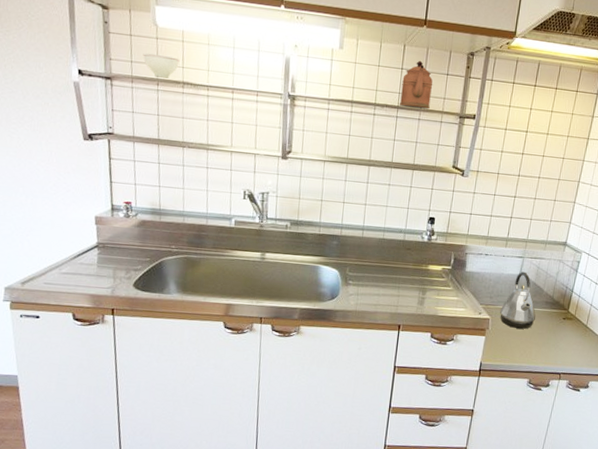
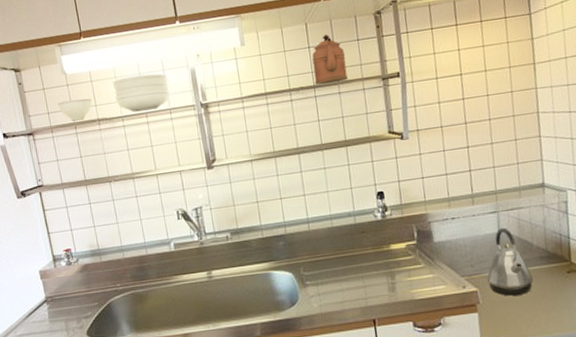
bowl: none [204,47,262,88] -> present [112,73,170,112]

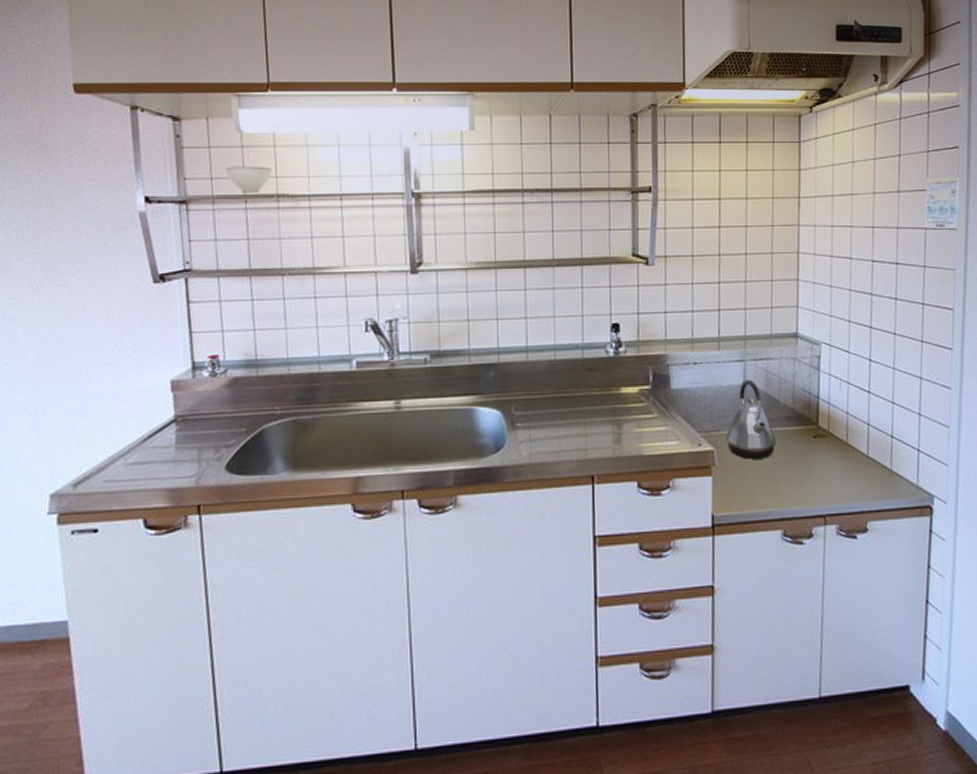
bowl: present [112,73,170,112] -> none [301,147,374,192]
coffeepot: present [312,34,348,85] -> none [552,130,592,189]

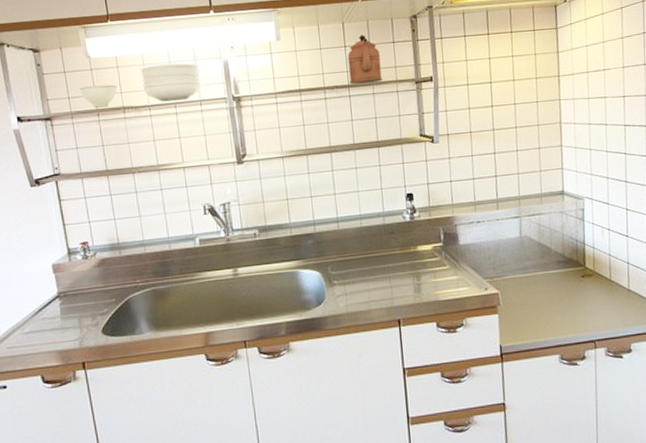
bowl: none [301,147,374,192] -> present [139,63,201,102]
coffeepot: none [552,130,592,189] -> present [347,34,382,85]
kettle: present [725,379,777,459] -> none [508,232,551,299]

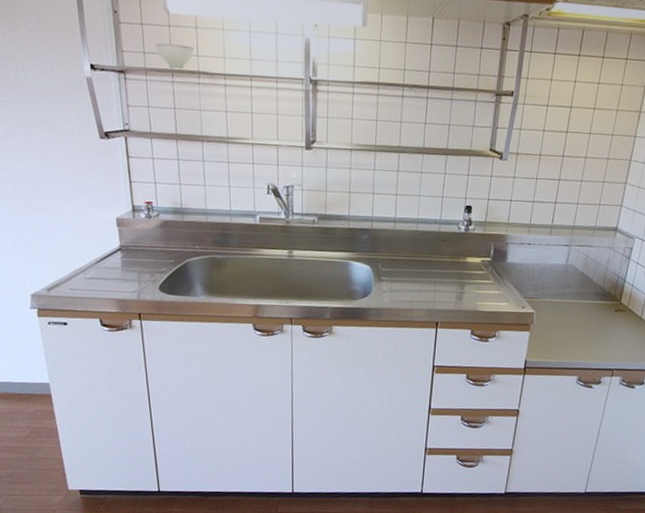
bowl: present [139,63,201,102] -> none [219,31,280,74]
coffeepot: present [347,34,382,85] -> none [429,34,466,88]

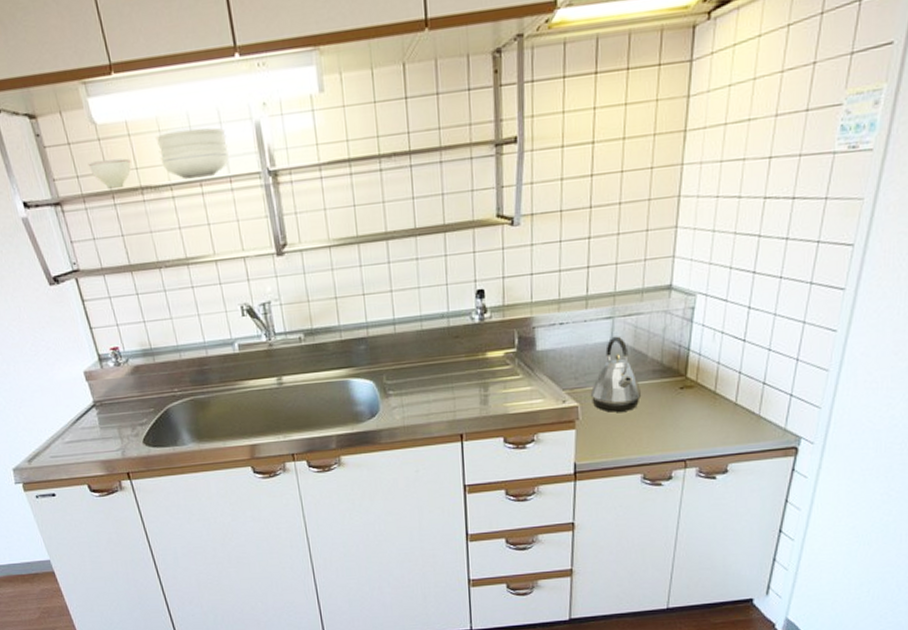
bowl: none [219,31,280,74] -> present [155,127,229,179]
kettle: none [544,261,585,323] -> present [590,336,642,413]

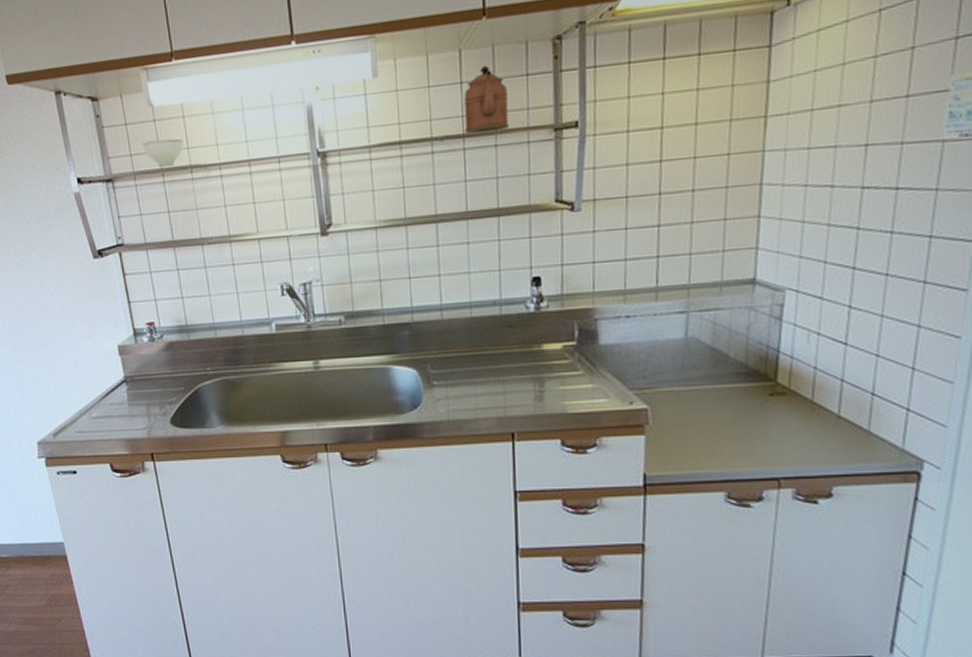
bowl: present [155,127,229,179] -> none [208,110,279,159]
coffeepot: none [409,79,452,151] -> present [464,65,509,134]
kettle: present [590,336,642,413] -> none [662,332,724,418]

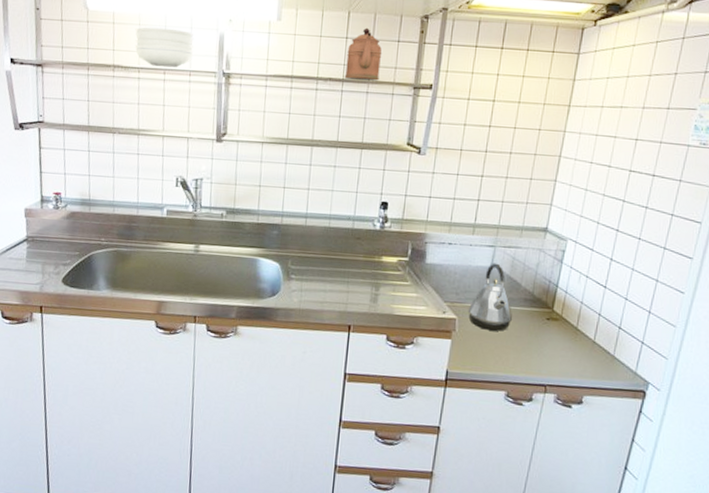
bowl: present [142,138,183,167] -> none [73,37,110,62]
bowl: none [208,110,279,159] -> present [135,27,194,68]
kettle: none [662,332,724,418] -> present [467,263,513,331]

